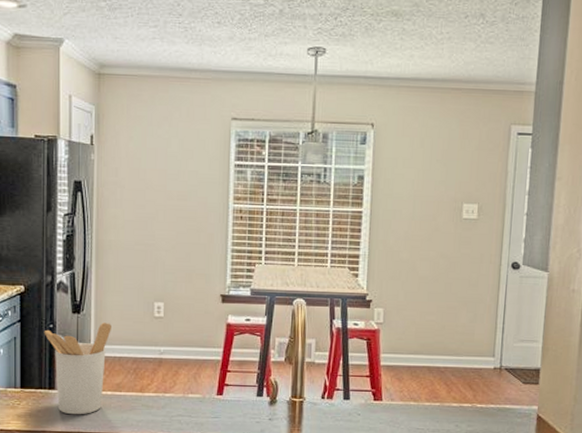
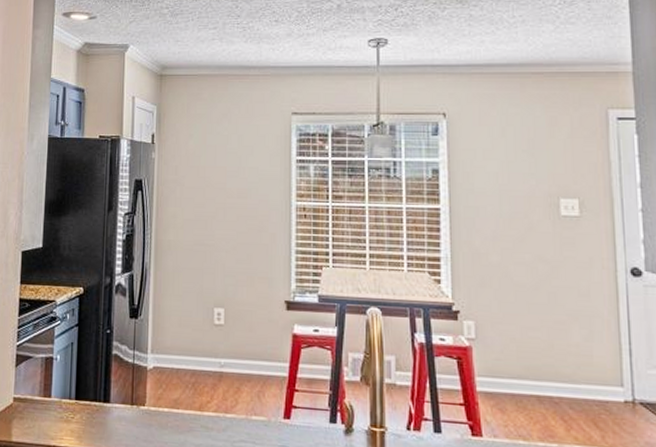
utensil holder: present [44,323,111,415] -> none [101,329,169,434]

